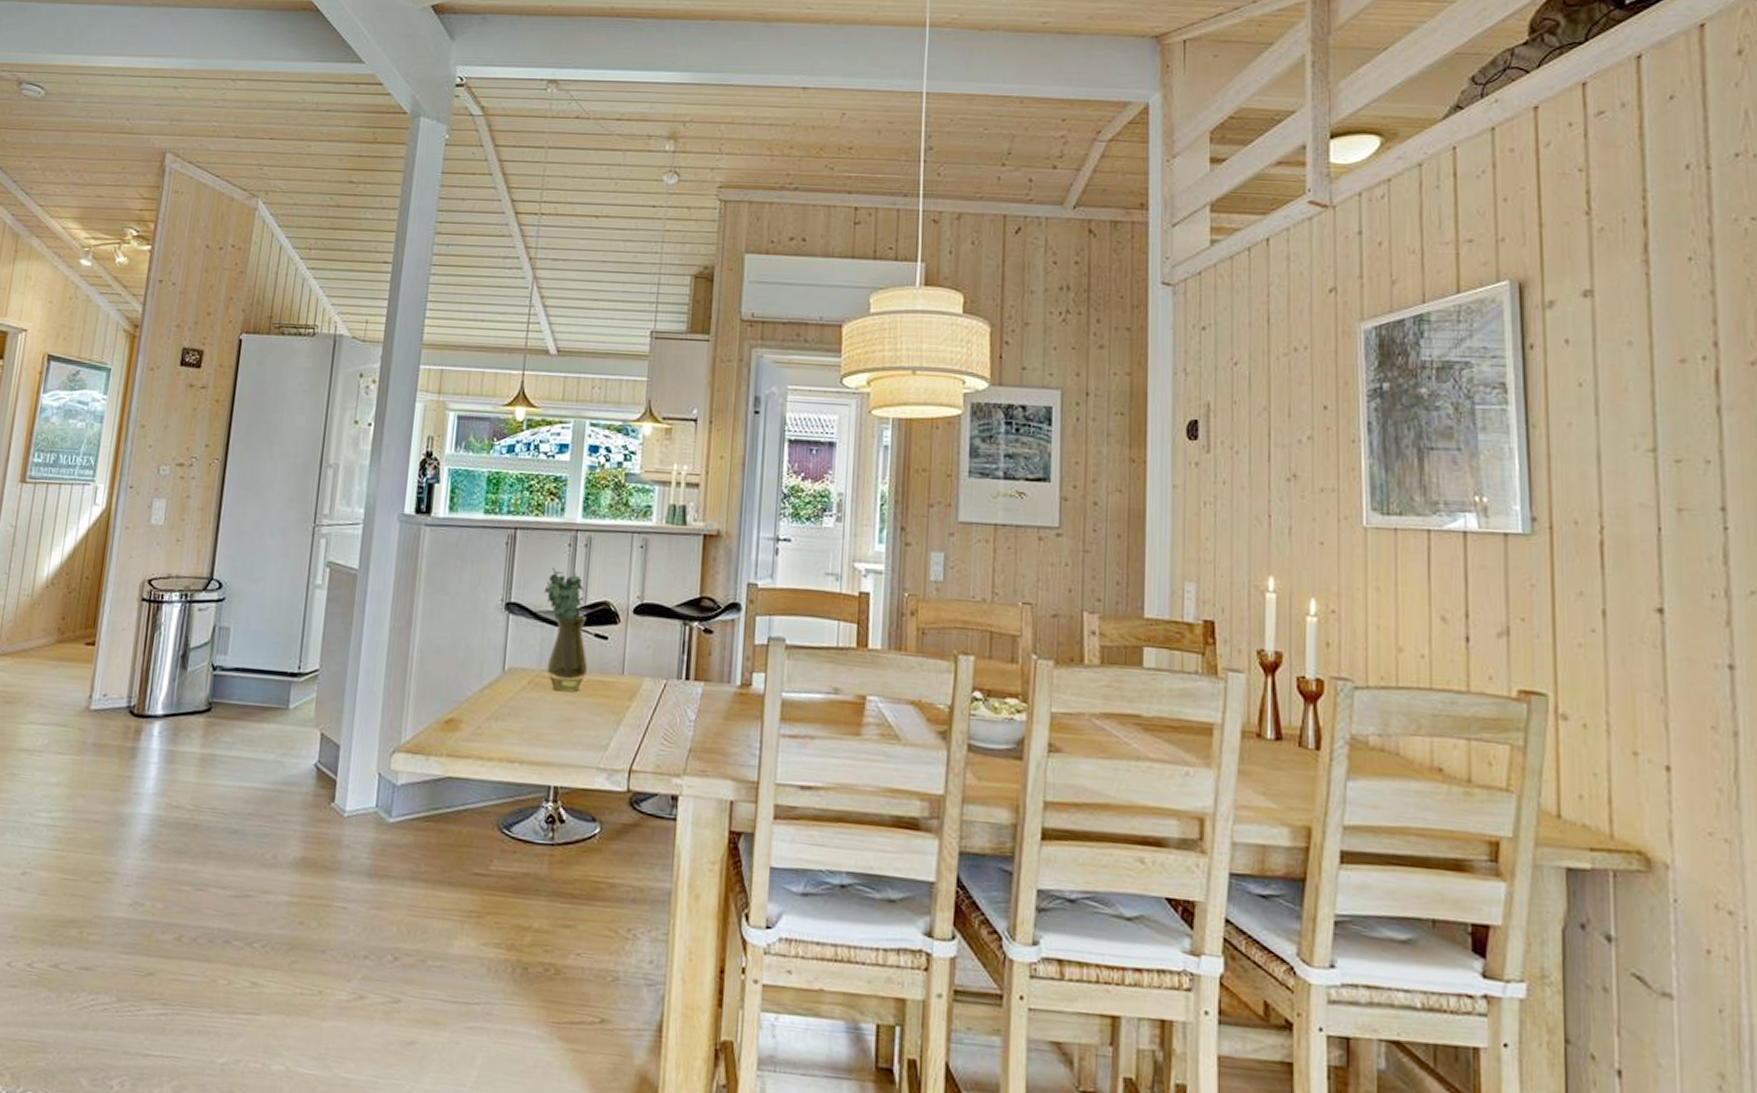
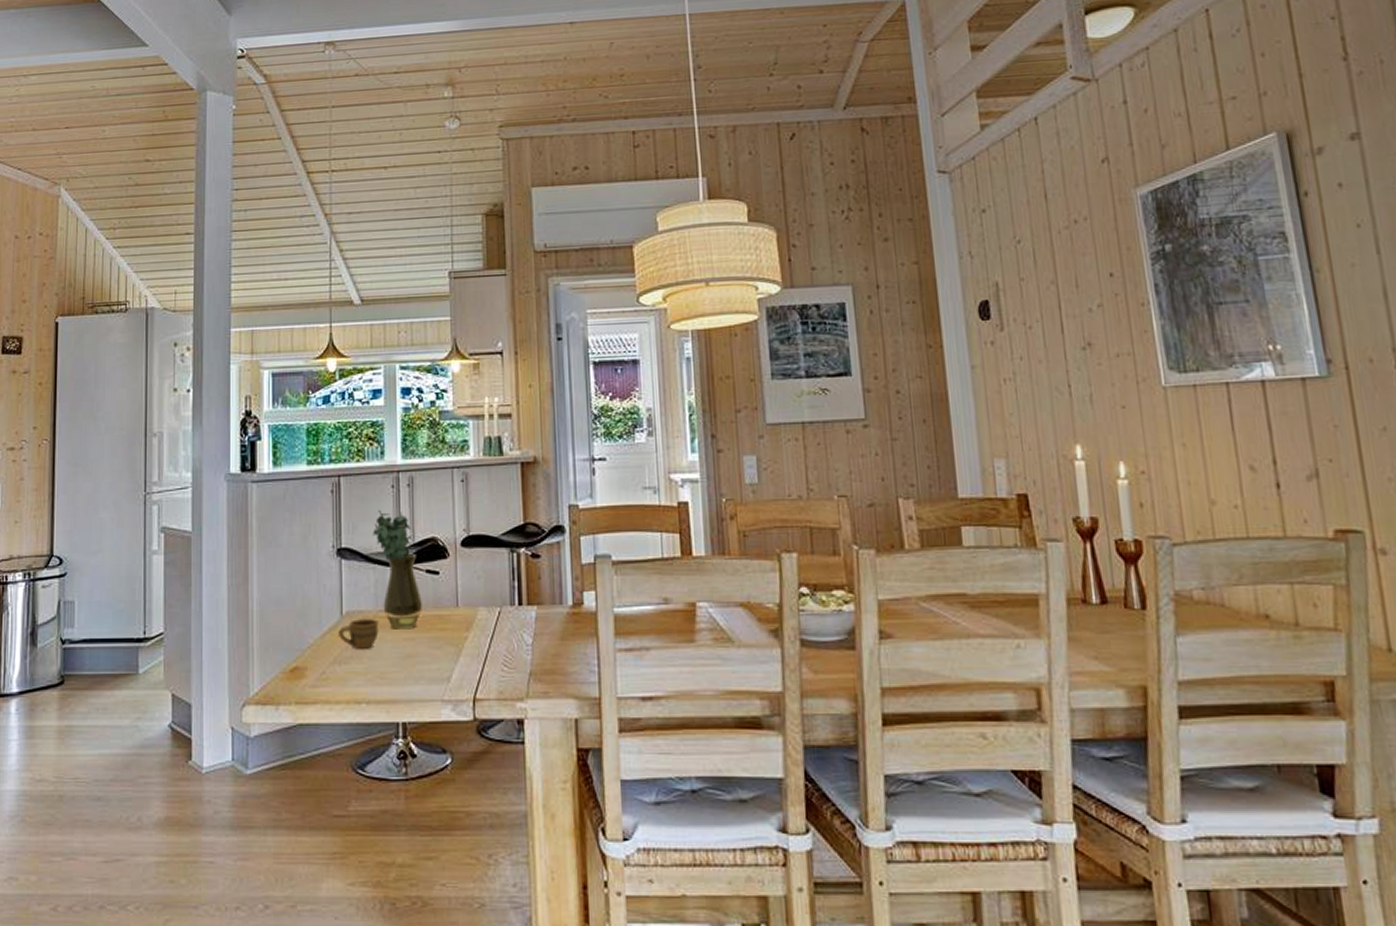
cup: none [498,676,541,708] -> present [338,619,379,649]

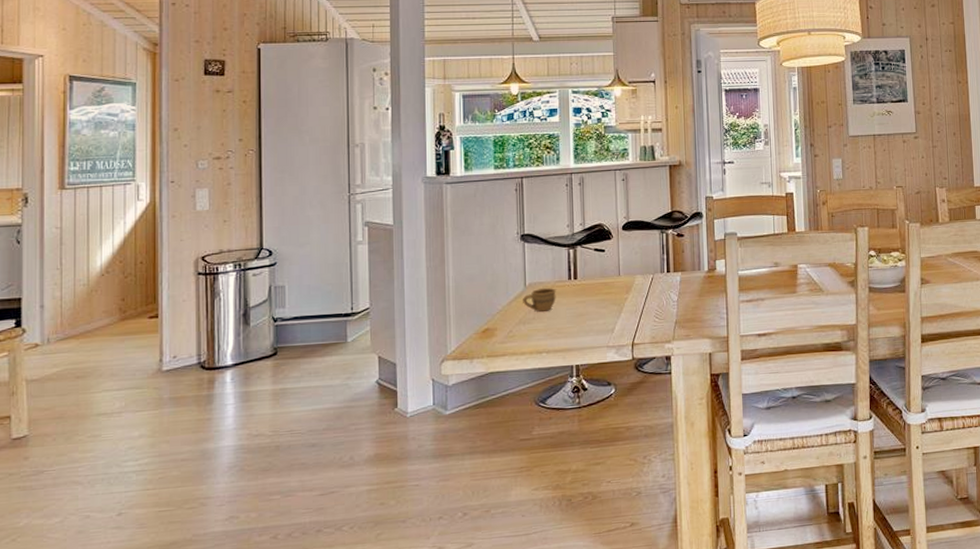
vase: present [373,509,422,630] -> none [550,203,591,295]

